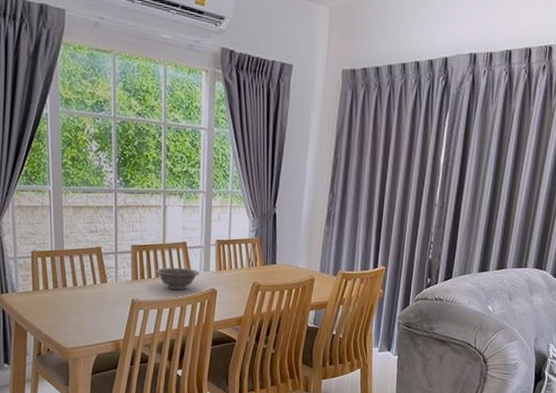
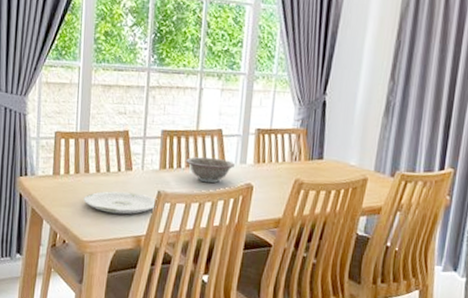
plate: none [64,302,132,322] -> present [83,191,157,215]

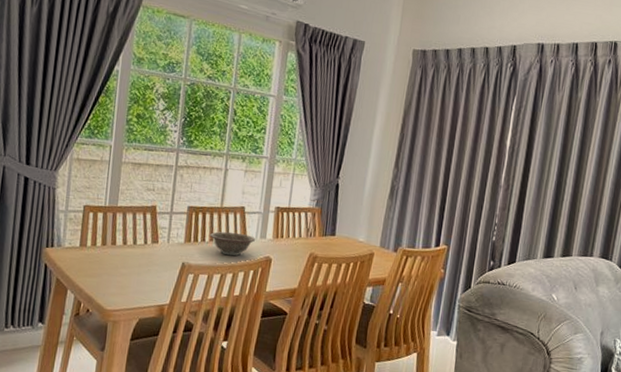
plate: present [83,191,157,215] -> none [109,262,181,285]

